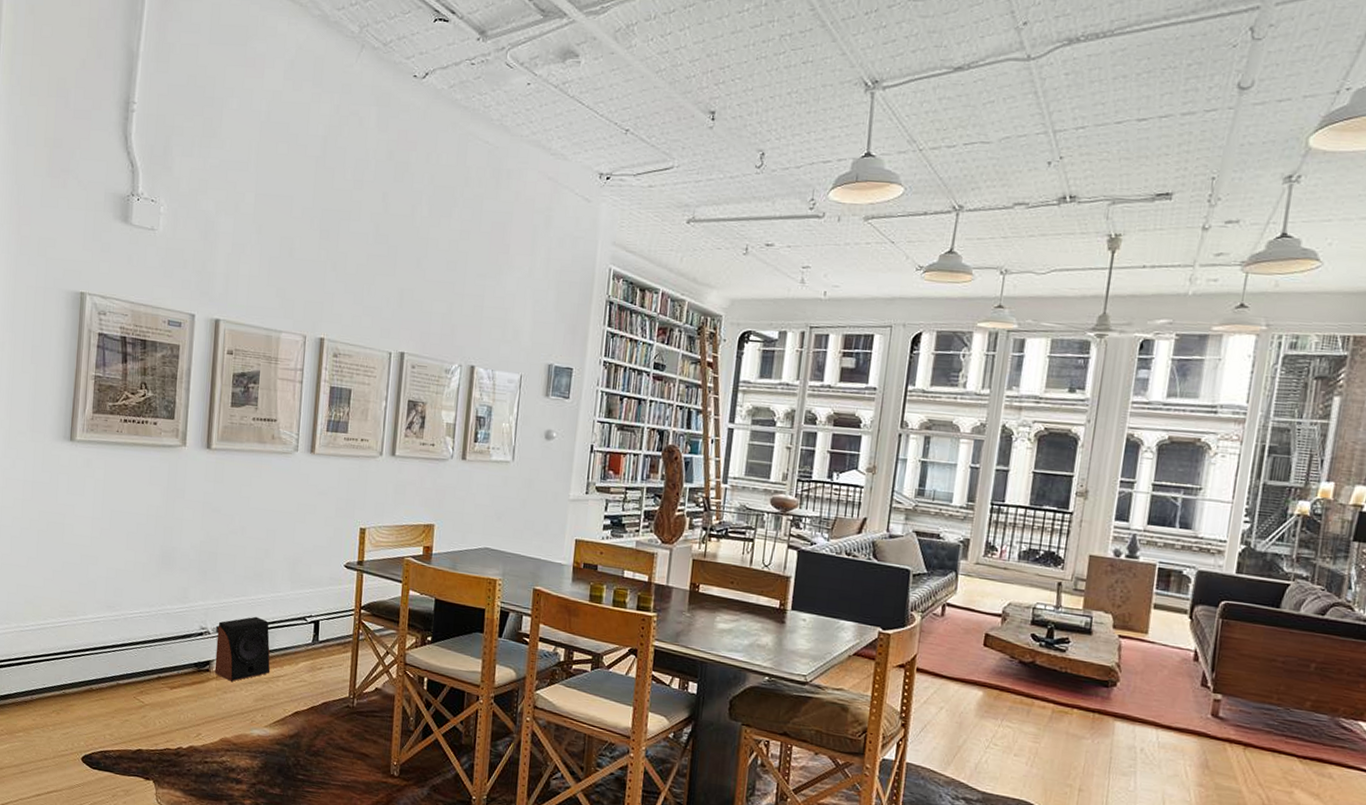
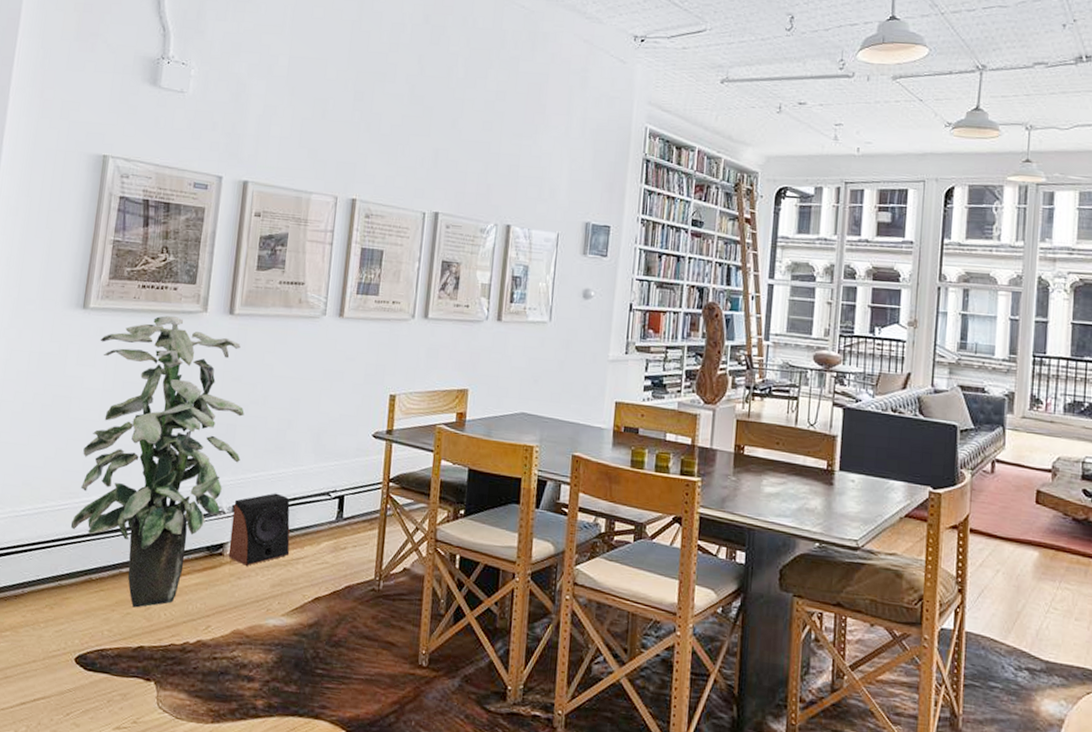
indoor plant: none [71,449,224,716] -> present [71,316,245,608]

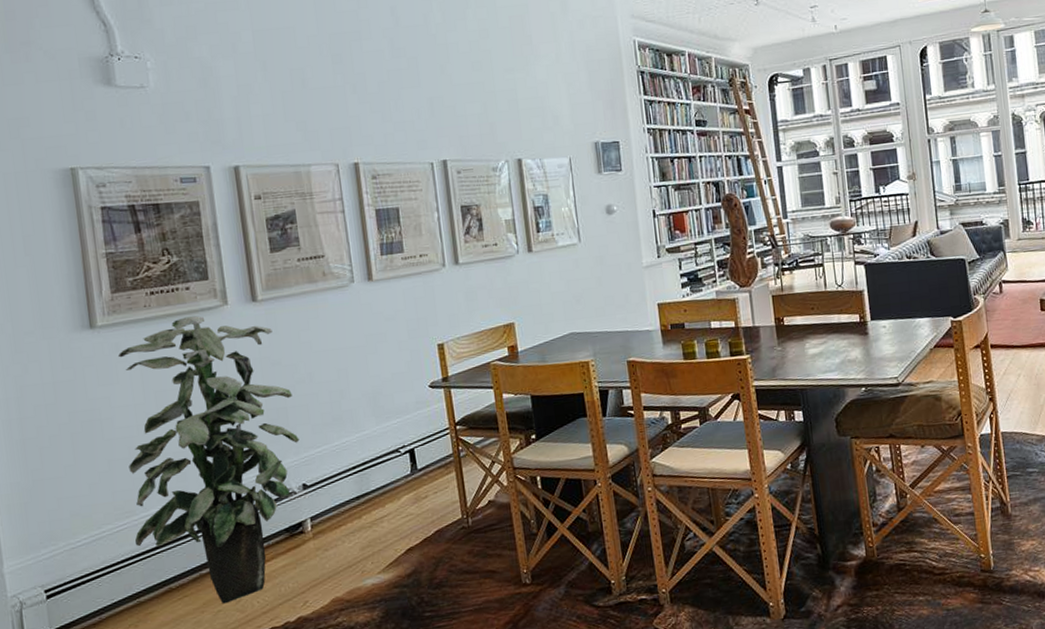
speaker: present [228,493,290,566] -> none [303,462,372,537]

